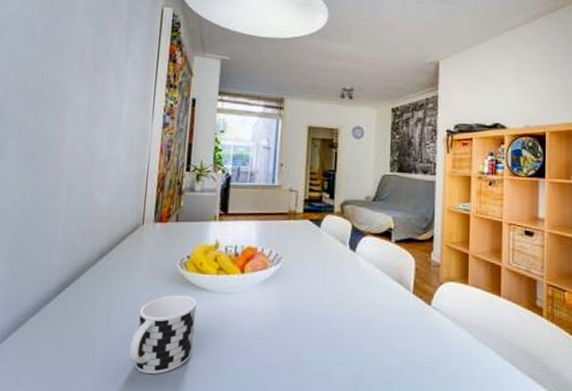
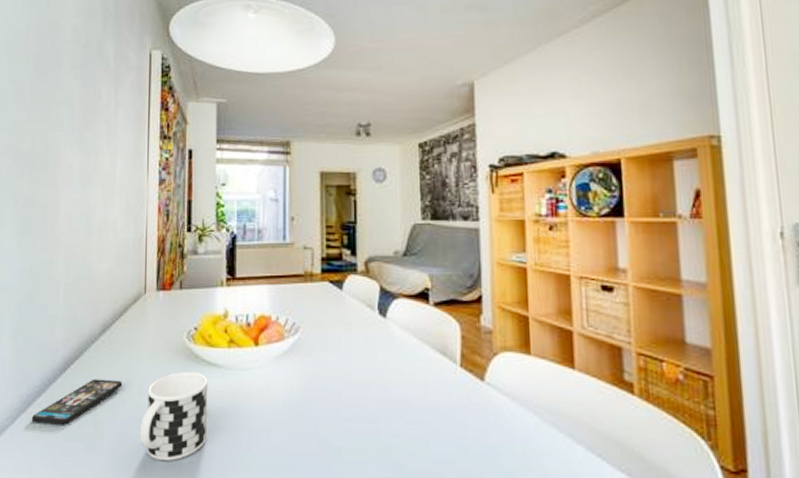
smartphone: none [22,300,116,344] -> present [31,379,123,426]

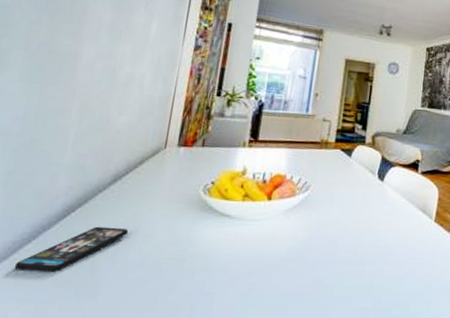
cup: present [139,372,208,461] -> none [139,221,219,303]

